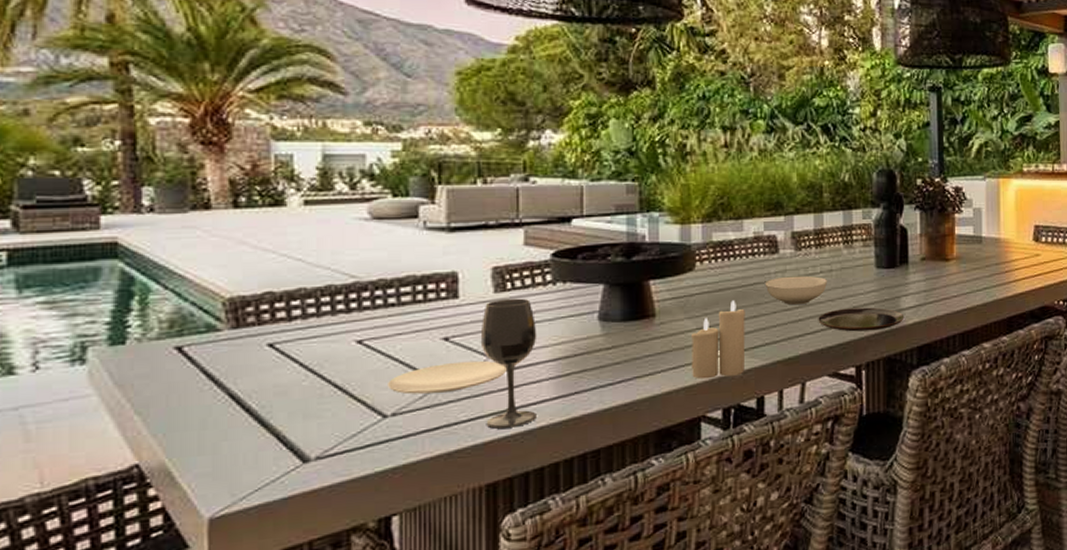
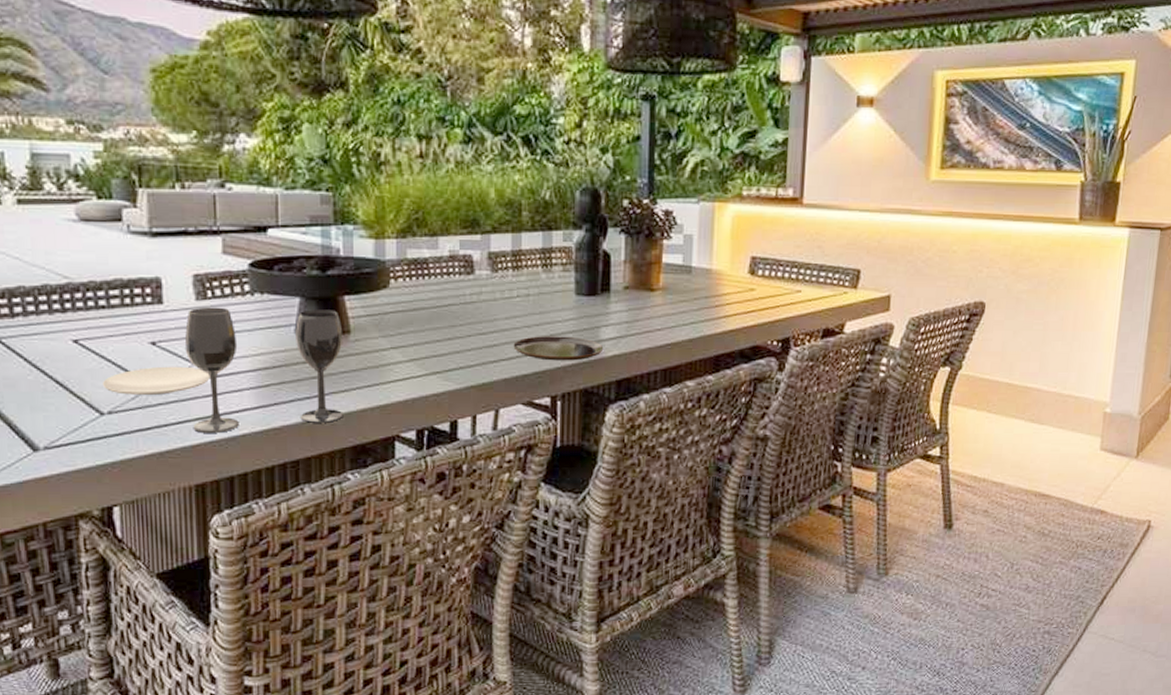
wine glass: none [599,295,648,410] -> present [296,309,343,423]
candle: present [691,300,746,380] -> none [385,321,439,399]
bowl: present [765,275,828,306] -> none [459,299,525,330]

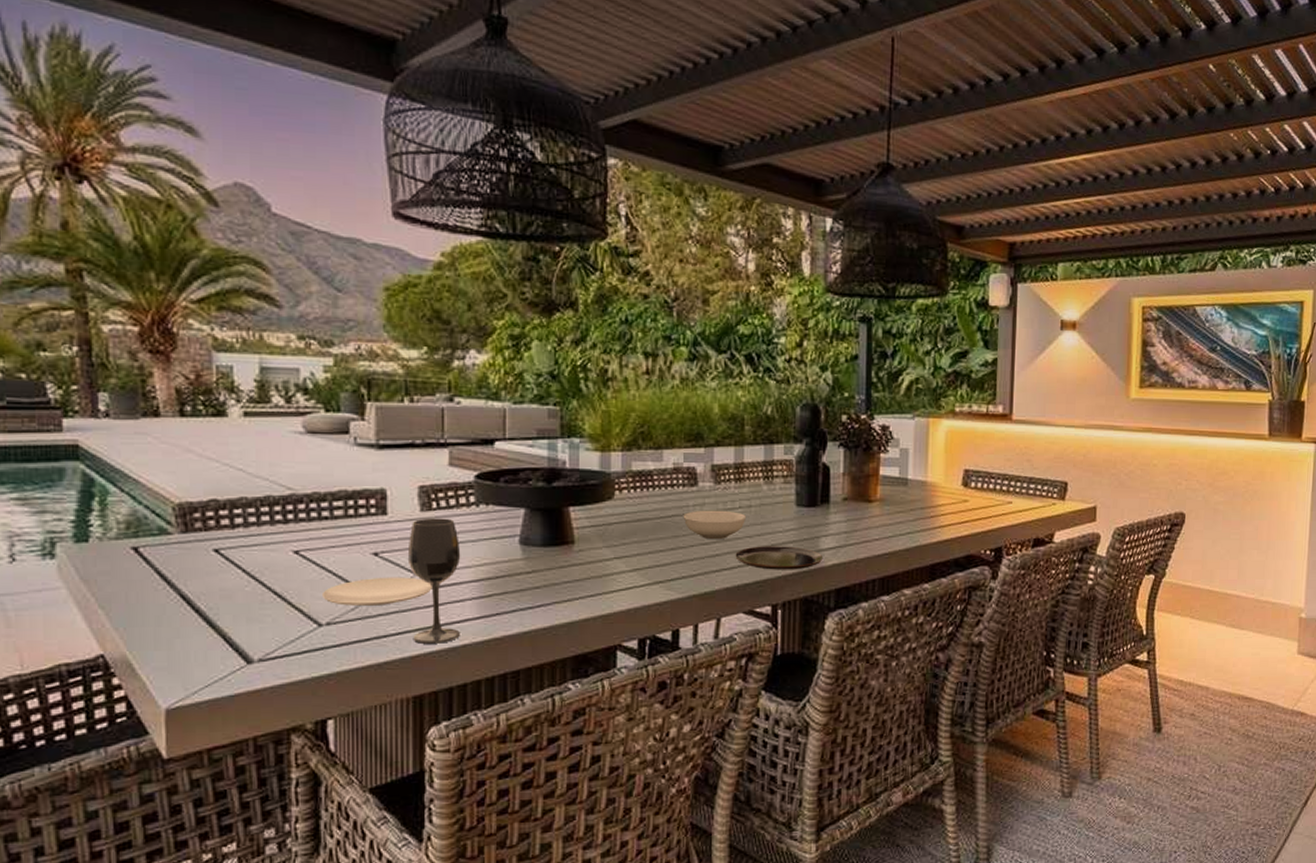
wine glass: present [296,309,343,423] -> none [520,520,567,633]
bowl: none [459,299,525,330] -> present [683,510,747,540]

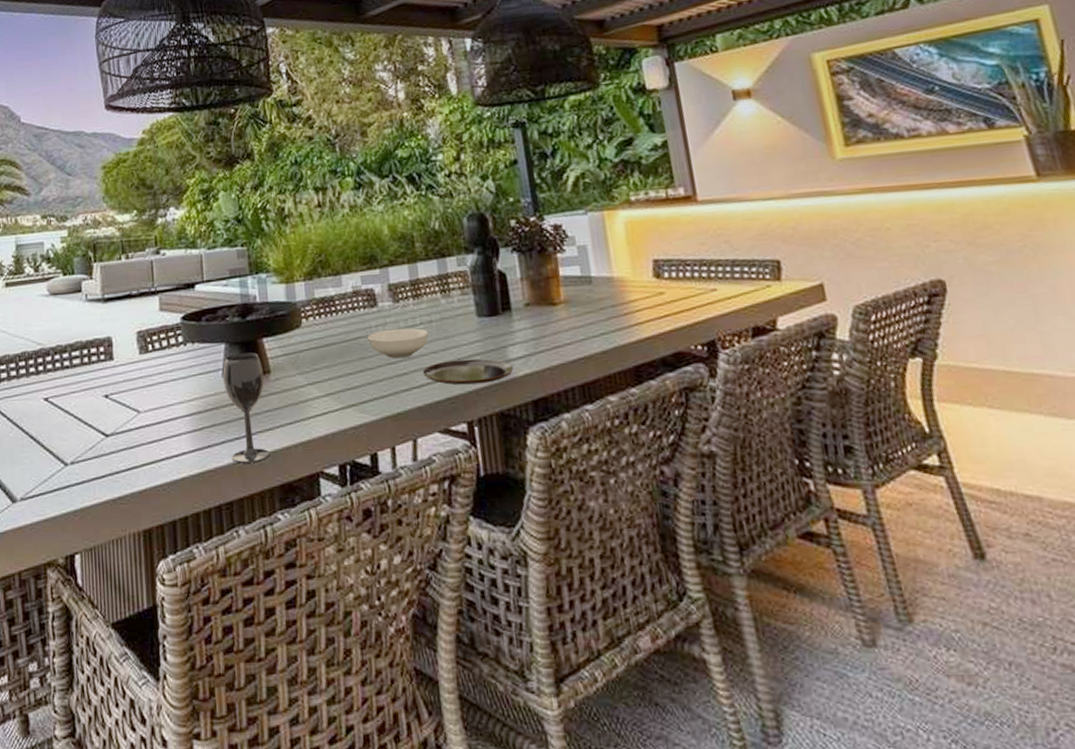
plate: present [321,577,432,606] -> none [66,415,153,446]
wine glass: present [407,518,461,644] -> none [131,358,179,478]
wine glass: none [520,520,567,633] -> present [223,352,270,463]

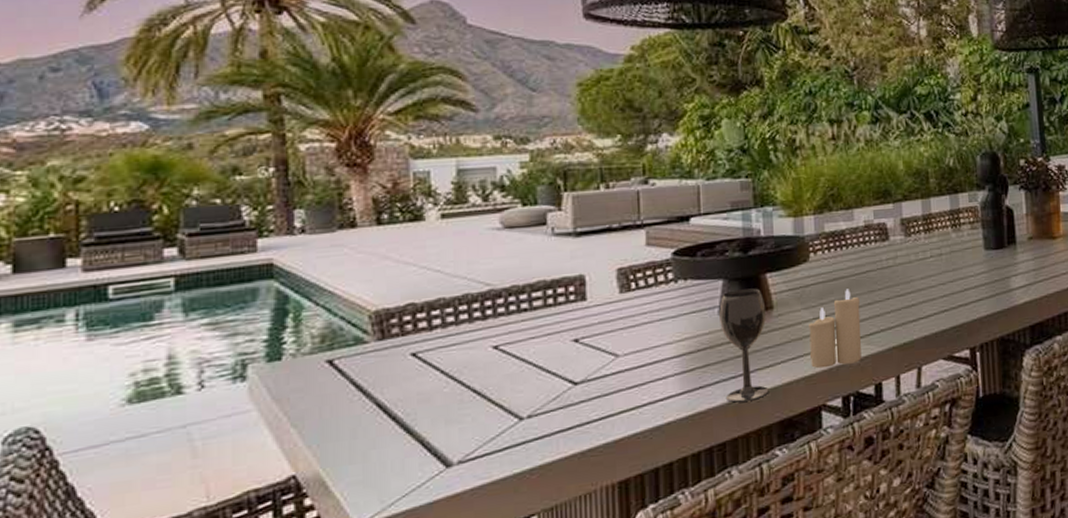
candle: none [304,355,356,435] -> present [809,289,862,369]
bowl: present [367,328,429,359] -> none [877,261,939,291]
plate: present [422,358,514,385] -> none [930,289,1015,314]

